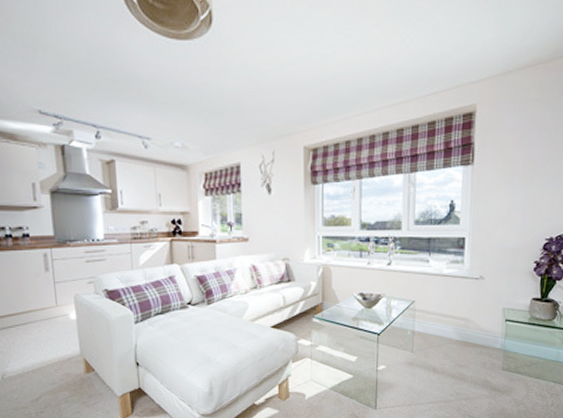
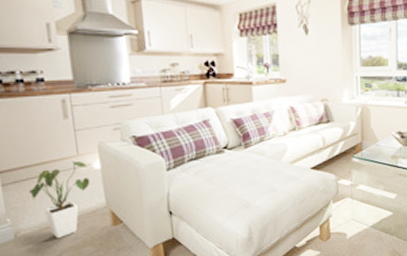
house plant: none [15,311,67,382] -> present [29,160,91,238]

